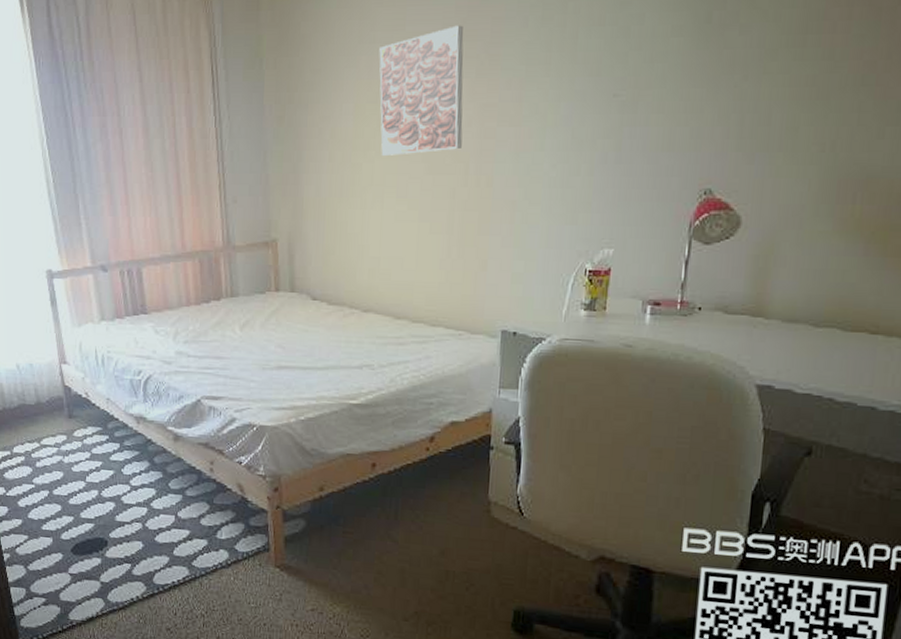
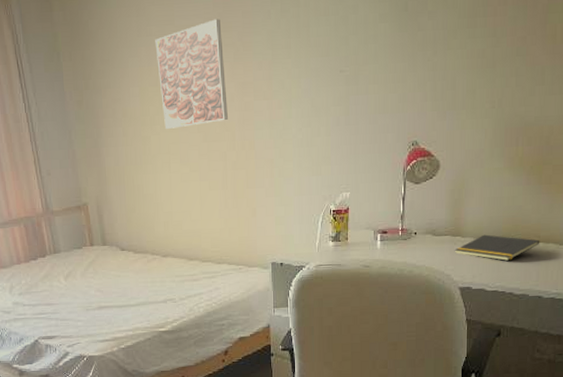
notepad: none [753,317,879,355] -> present [454,234,540,261]

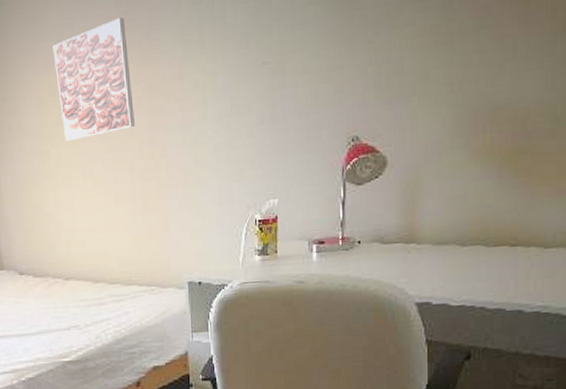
notepad: present [454,234,540,261] -> none [408,239,518,270]

